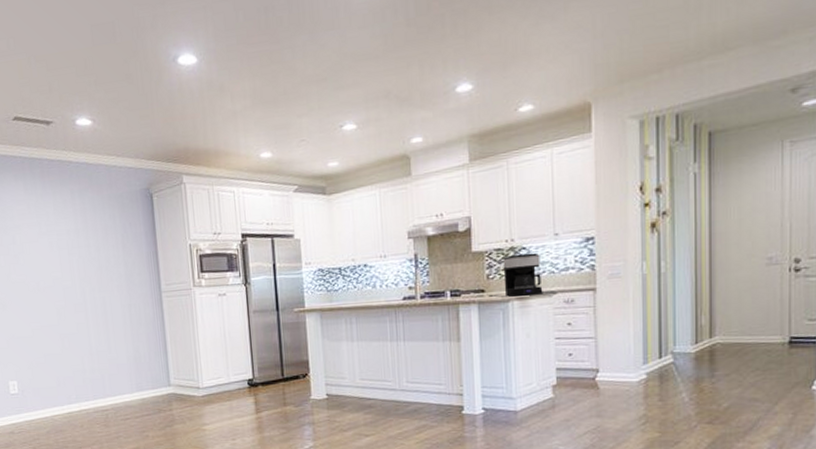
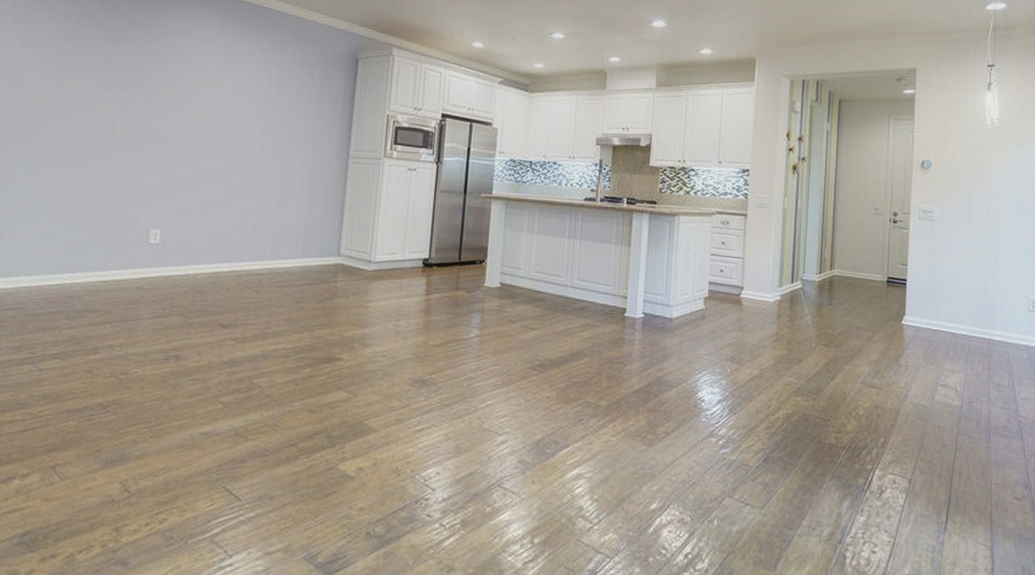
coffee maker: present [488,252,558,298] -> none [659,174,717,214]

